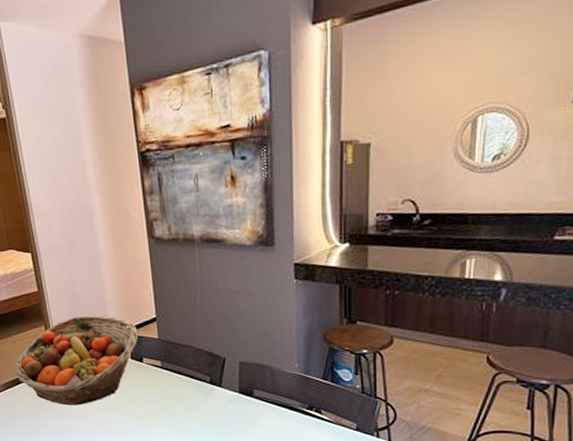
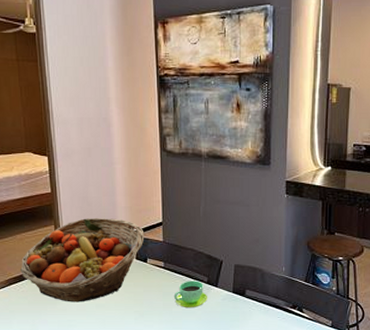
cup: none [174,380,212,411] -> present [173,280,208,309]

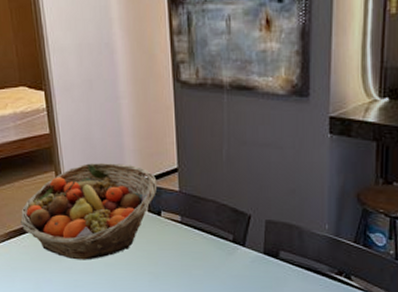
cup: present [173,280,208,309] -> none [193,238,234,271]

